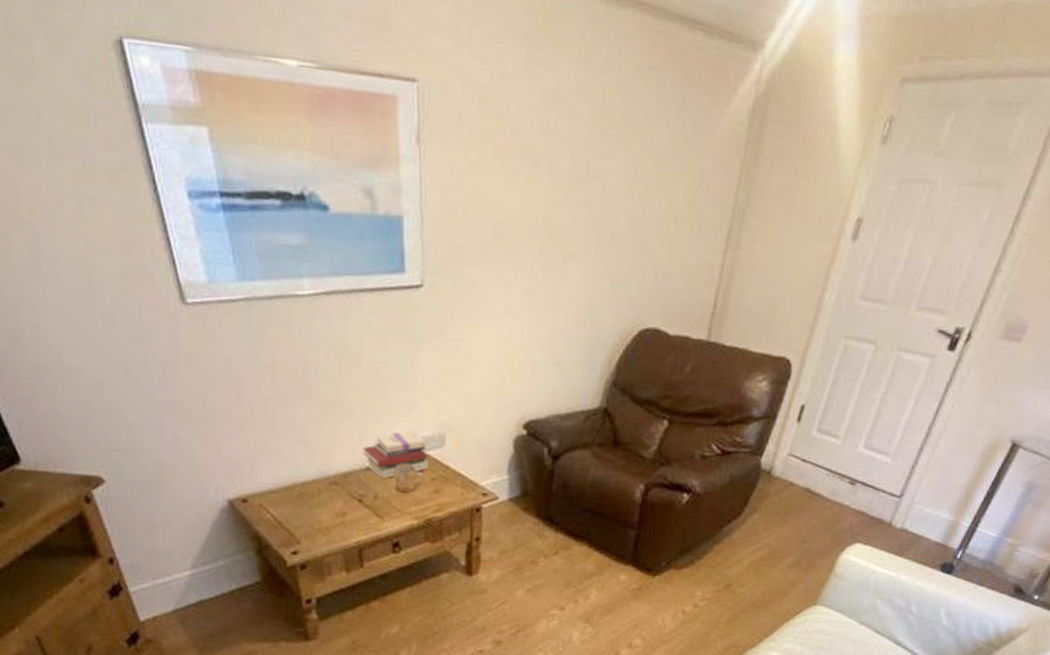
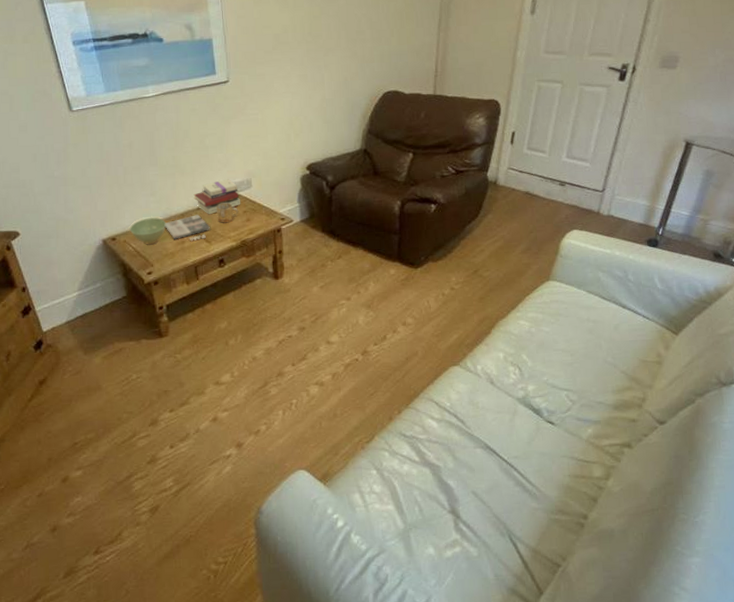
bowl: none [269,475,322,514] -> present [130,218,167,245]
magazine: none [319,477,384,515] -> present [164,215,211,242]

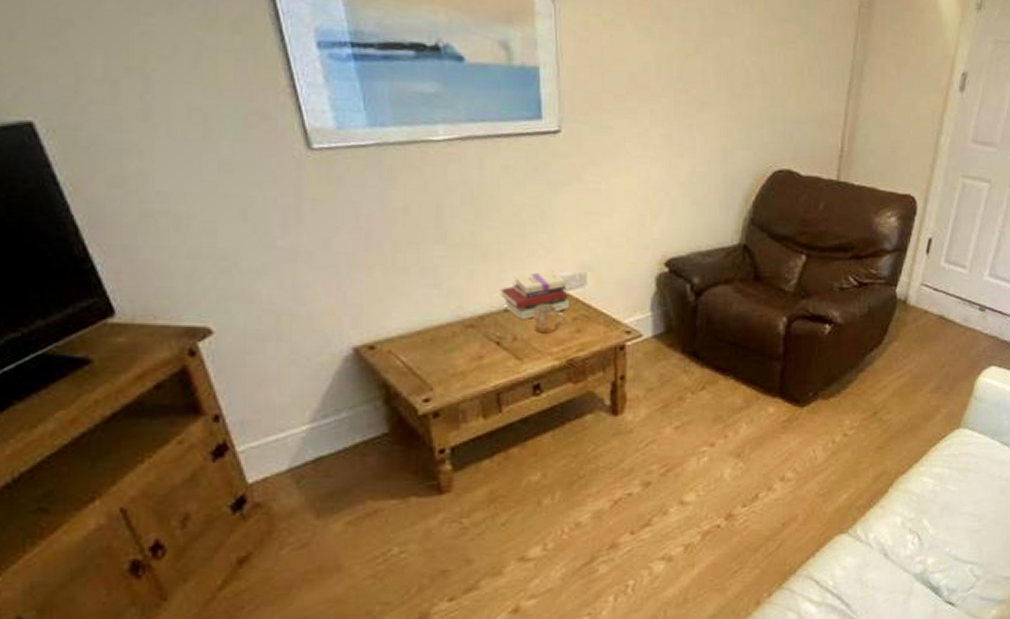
bowl: present [130,218,167,245] -> none [399,319,457,359]
magazine: present [164,215,211,242] -> none [453,319,524,357]

